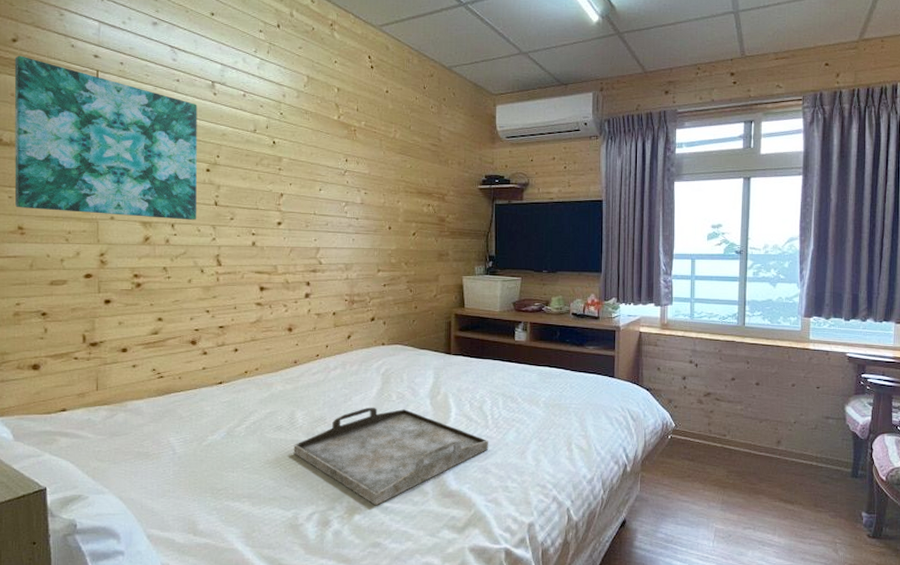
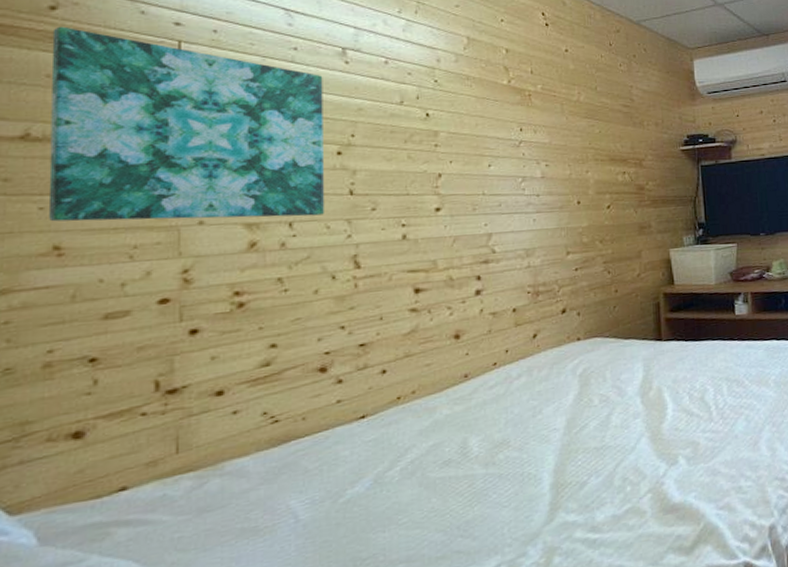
serving tray: present [293,407,489,506] -> none [468,413,715,541]

